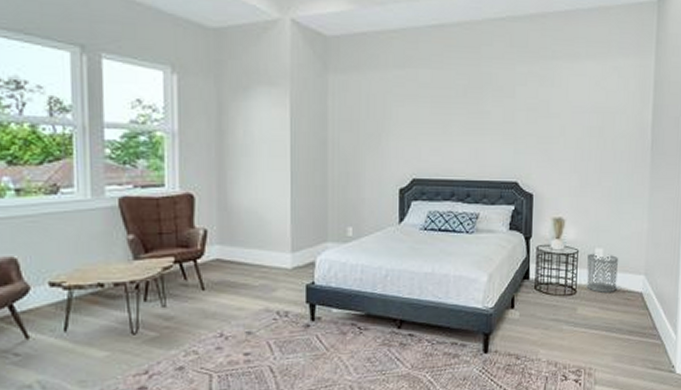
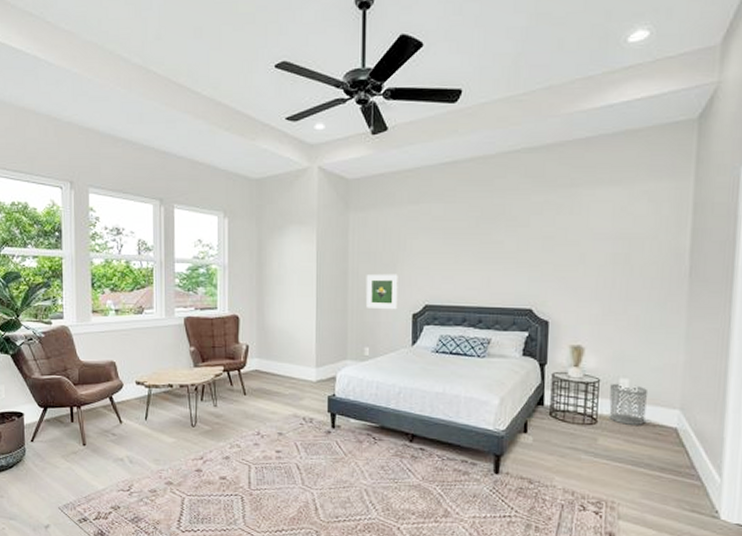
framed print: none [348,144,384,185] -> present [365,274,398,310]

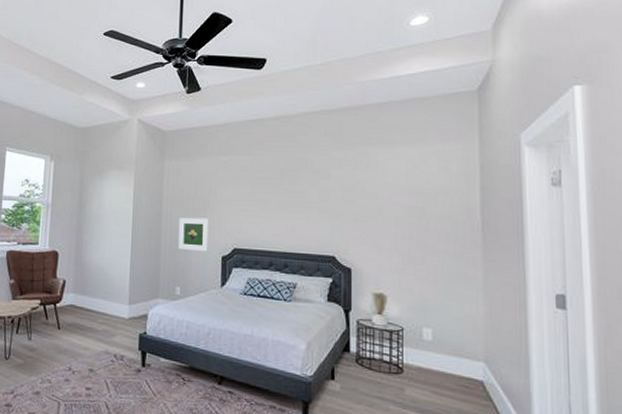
waste bin: present [609,384,649,425] -> none [414,333,452,376]

